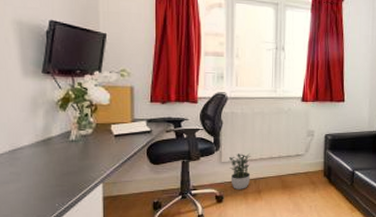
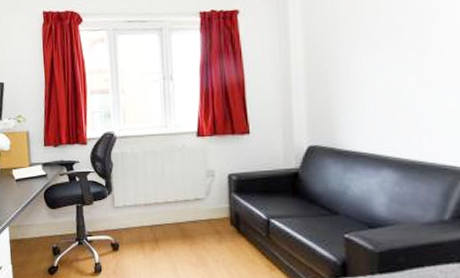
potted plant: present [228,154,251,189] -> none [121,197,146,237]

